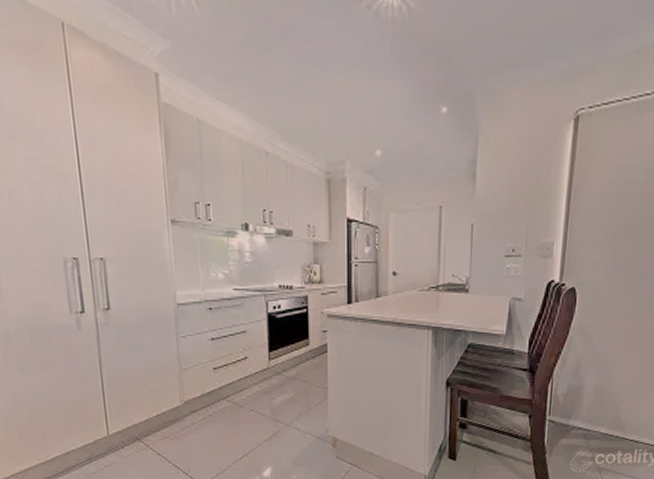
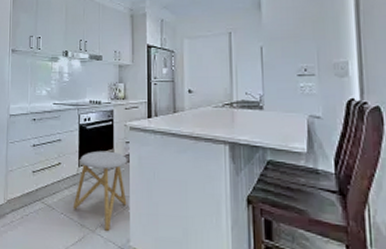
stool: none [264,341,325,425] -> present [73,150,127,232]

